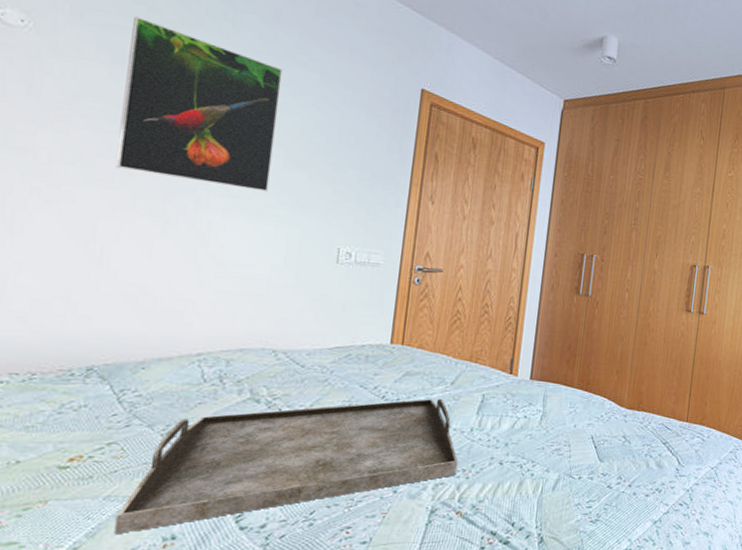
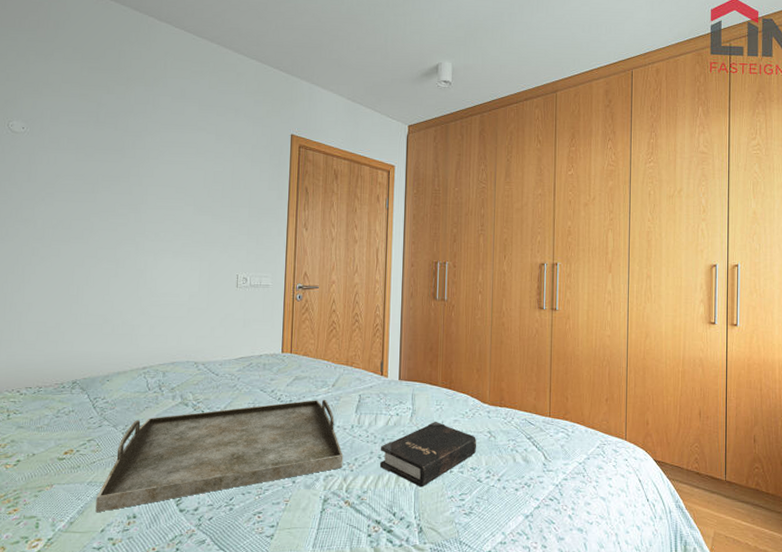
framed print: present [115,16,283,193] -> none [83,112,189,235]
hardback book: none [500,424,610,495] -> present [379,421,477,487]

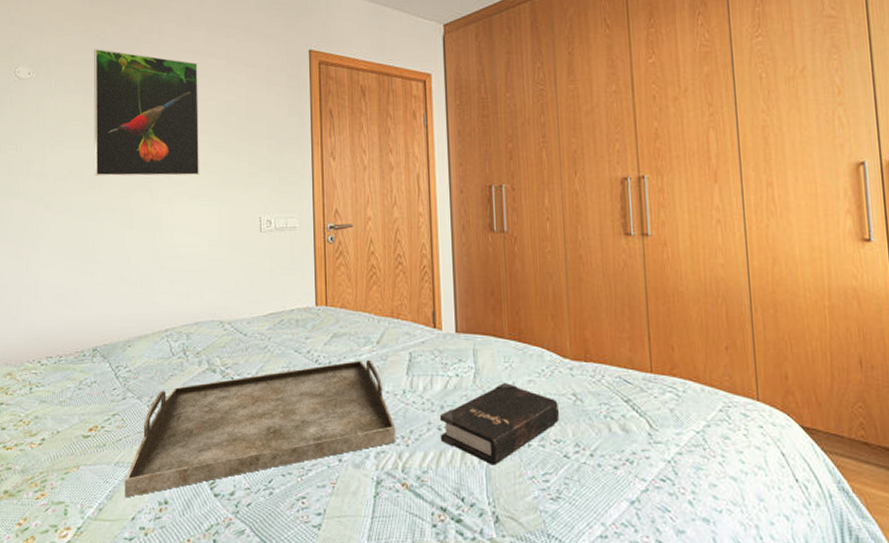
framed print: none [83,112,189,235] -> present [94,48,199,177]

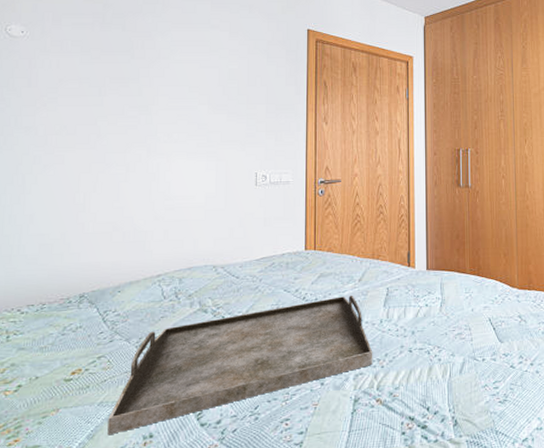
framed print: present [94,48,199,177] -> none [89,13,201,135]
hardback book: present [440,382,560,466] -> none [410,309,508,379]

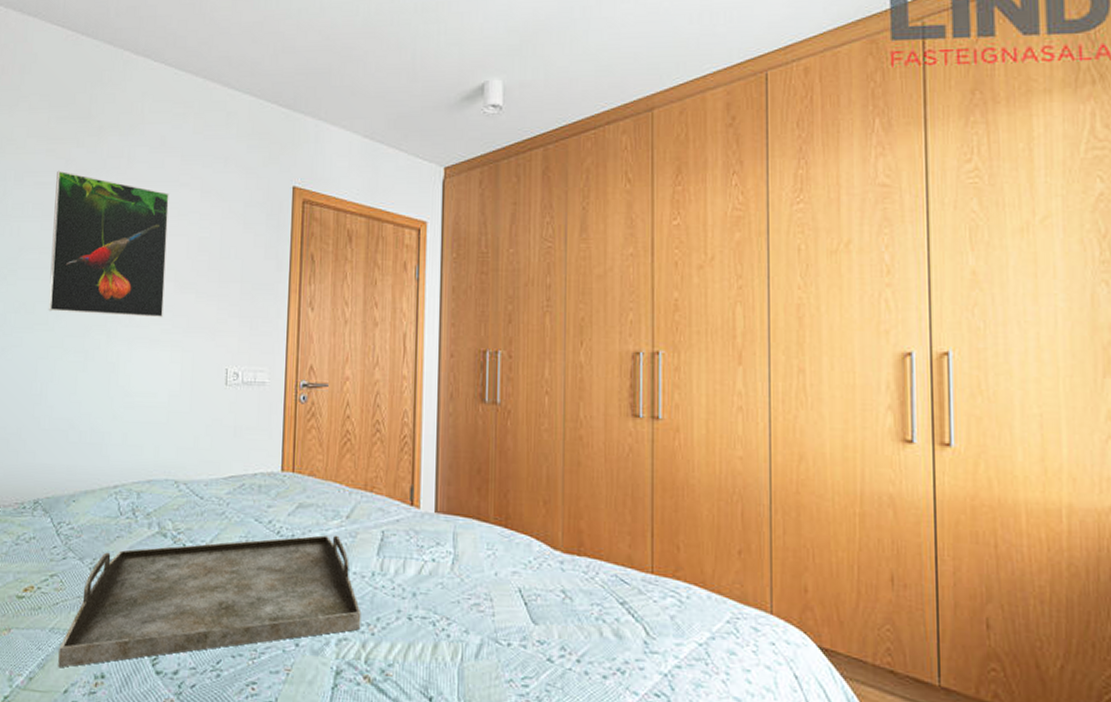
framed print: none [89,13,201,135] -> present [48,170,169,318]

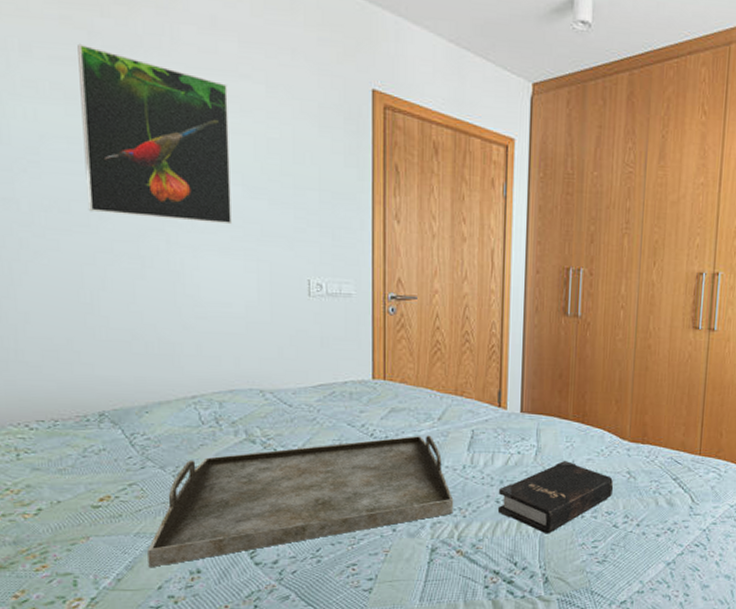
hardback book: none [409,571,546,664] -> present [497,460,614,534]

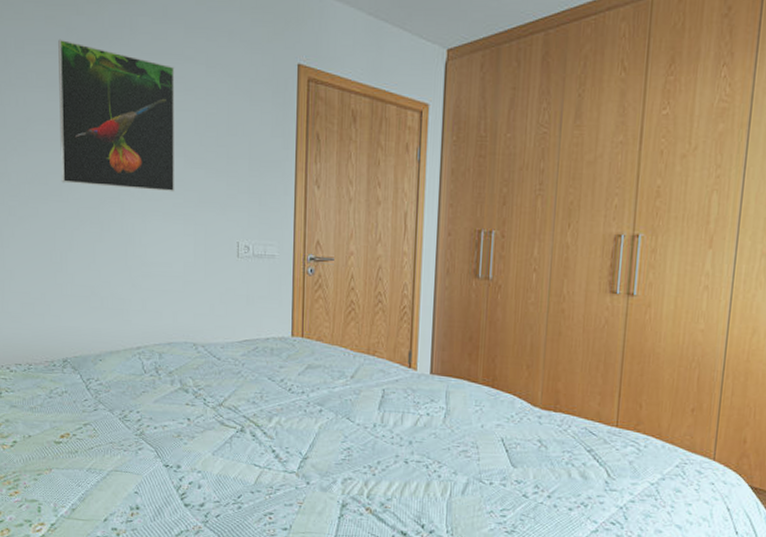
serving tray: present [147,435,454,568] -> none [97,392,364,501]
hardback book: present [497,460,614,534] -> none [406,424,524,499]

